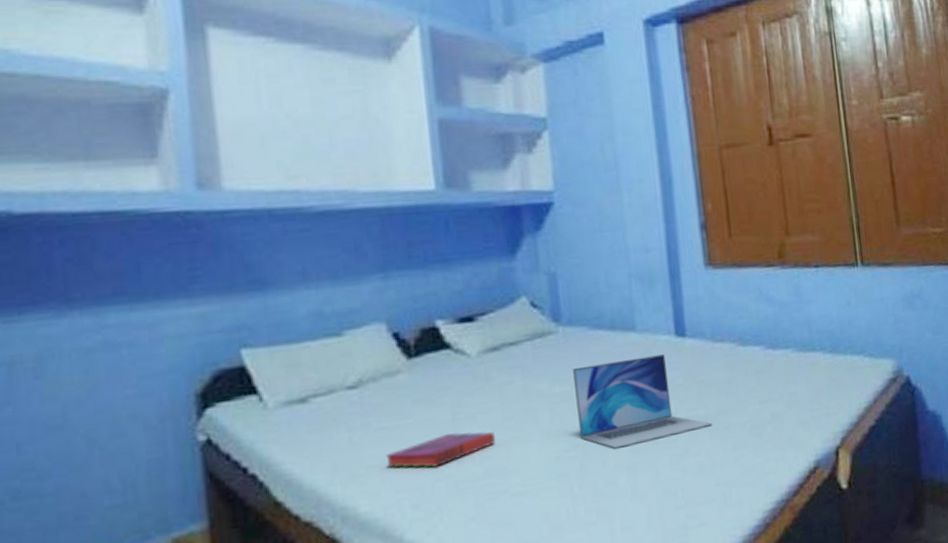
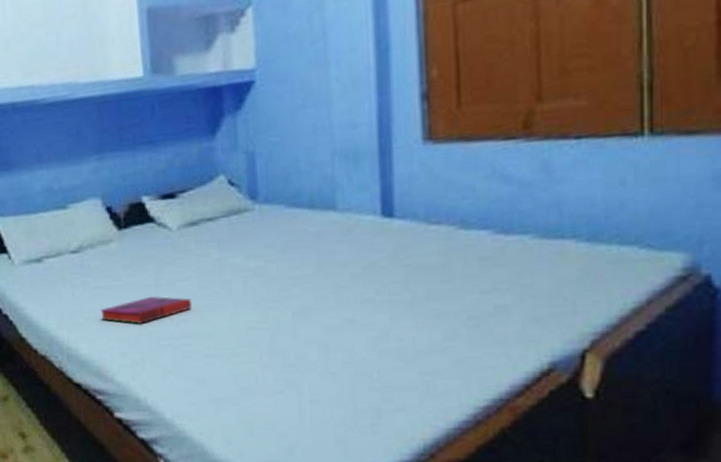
laptop: present [573,354,712,449] -> none [268,235,419,325]

